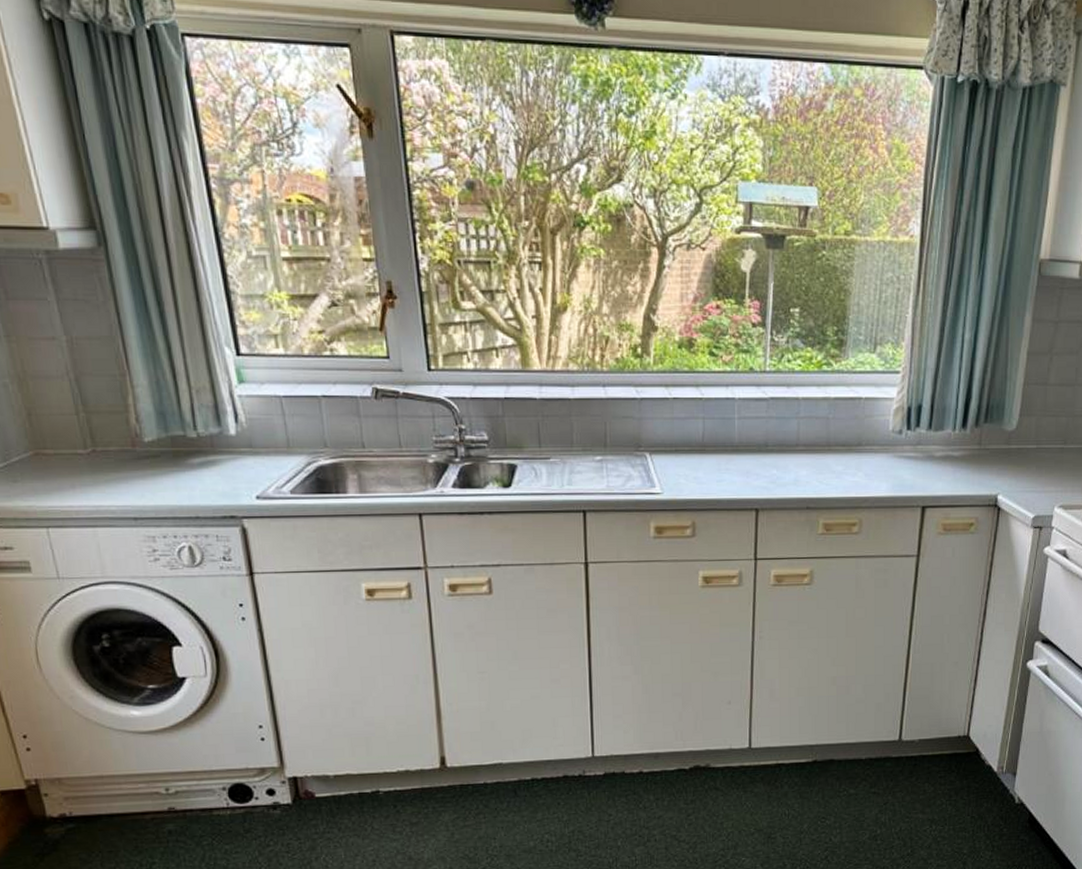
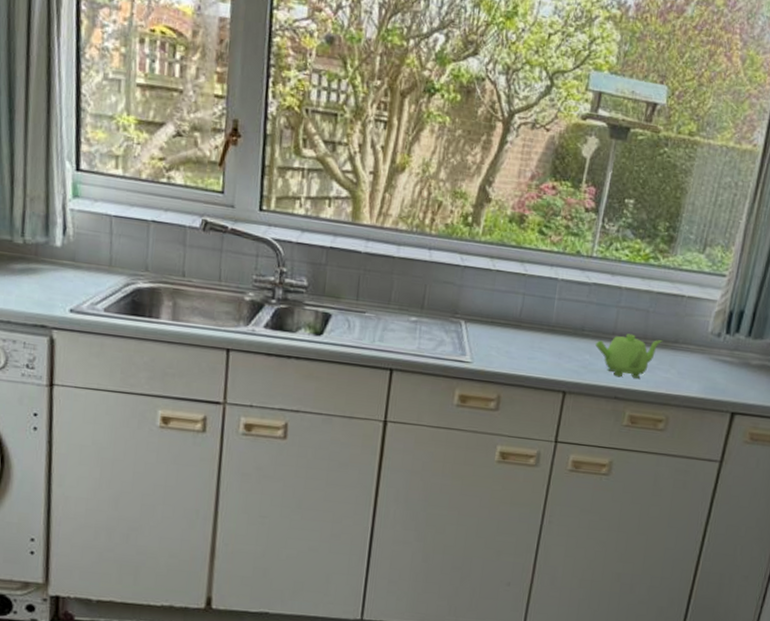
teapot: none [781,443,846,488] -> present [596,333,663,379]

